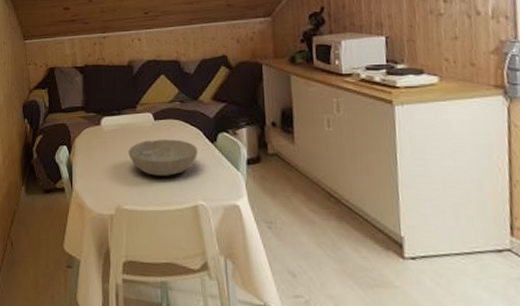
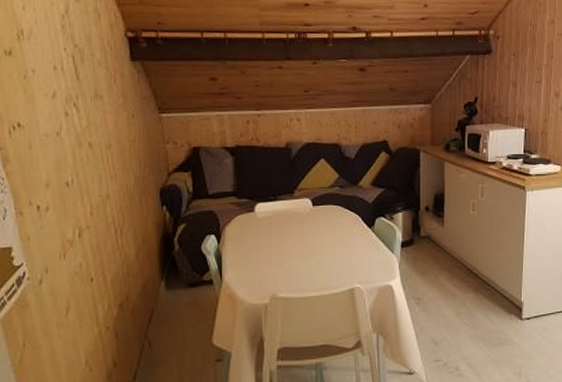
bowl: present [128,139,198,176] -> none [285,225,356,262]

